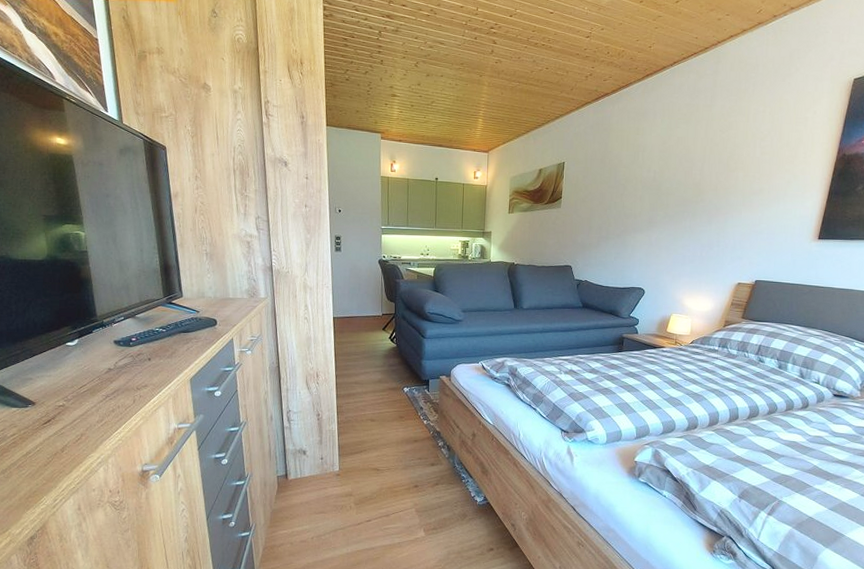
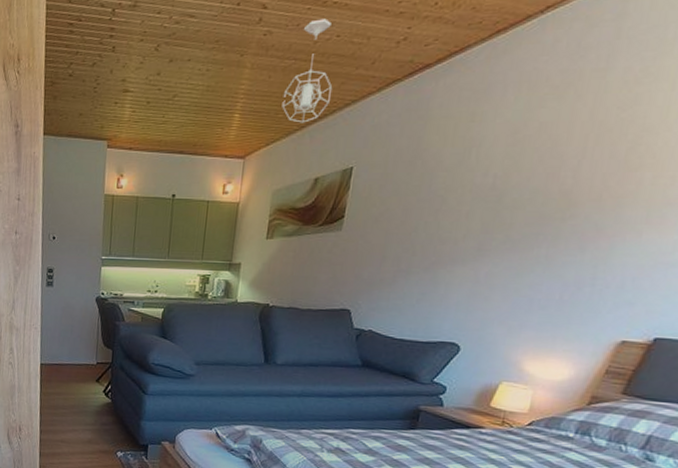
pendant light: none [512,55,546,129] -> present [282,18,333,123]

